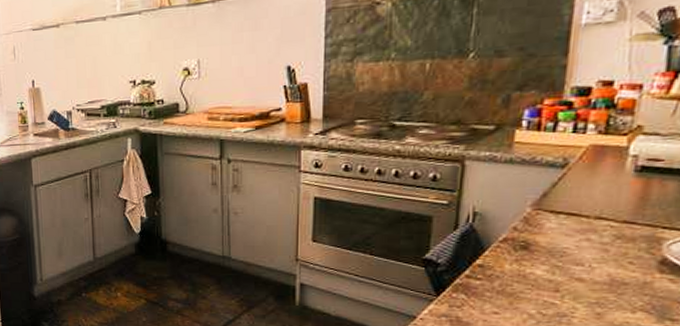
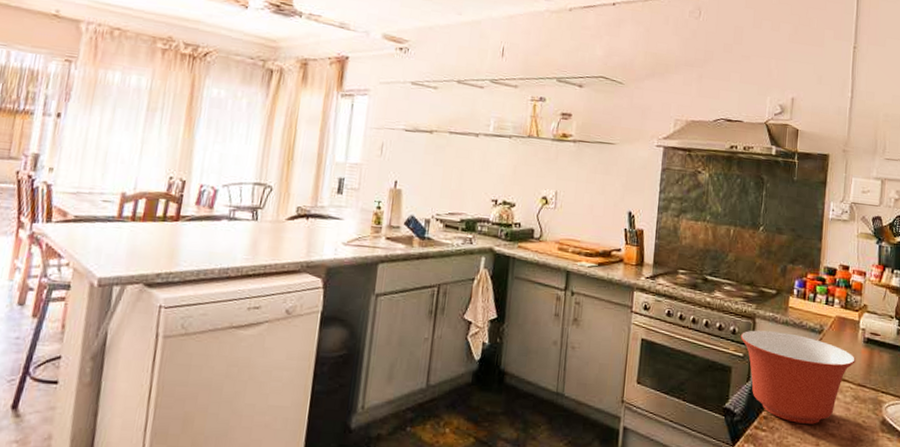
mixing bowl: none [443,172,620,269] -> present [740,330,855,424]

